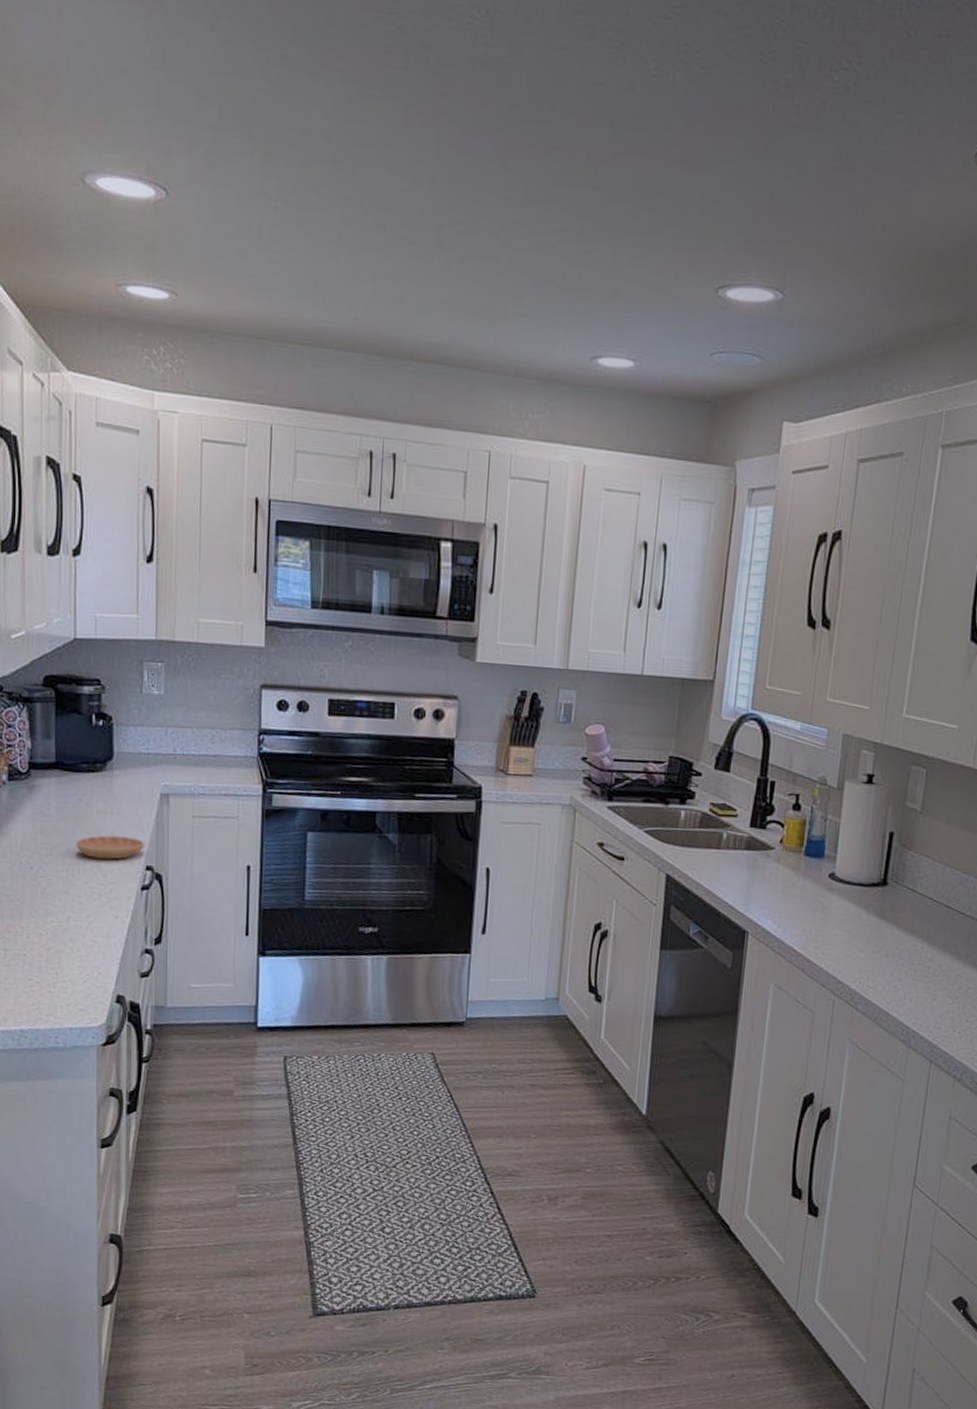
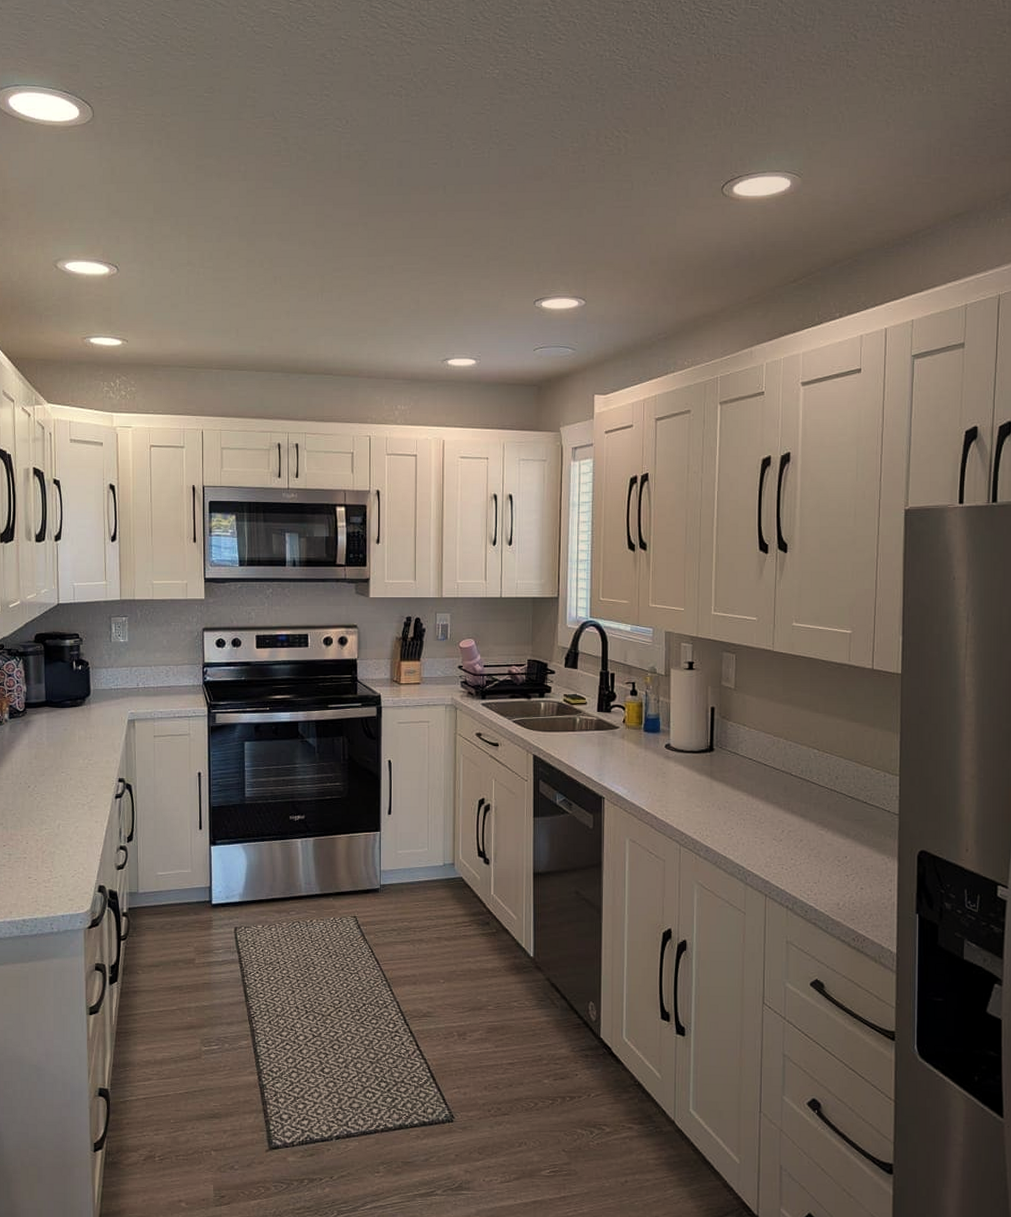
saucer: present [75,835,145,860] -> none [62,756,117,775]

